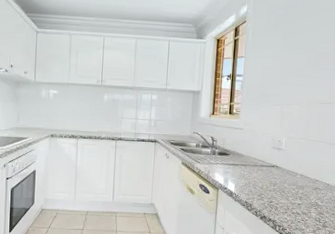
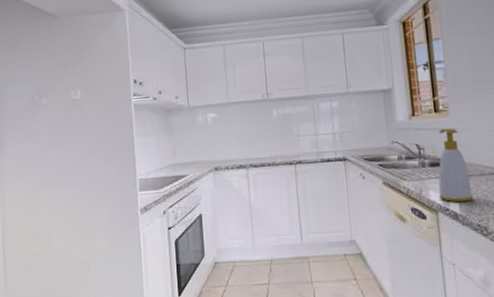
soap bottle: none [221,127,247,185] -> present [438,128,474,203]

